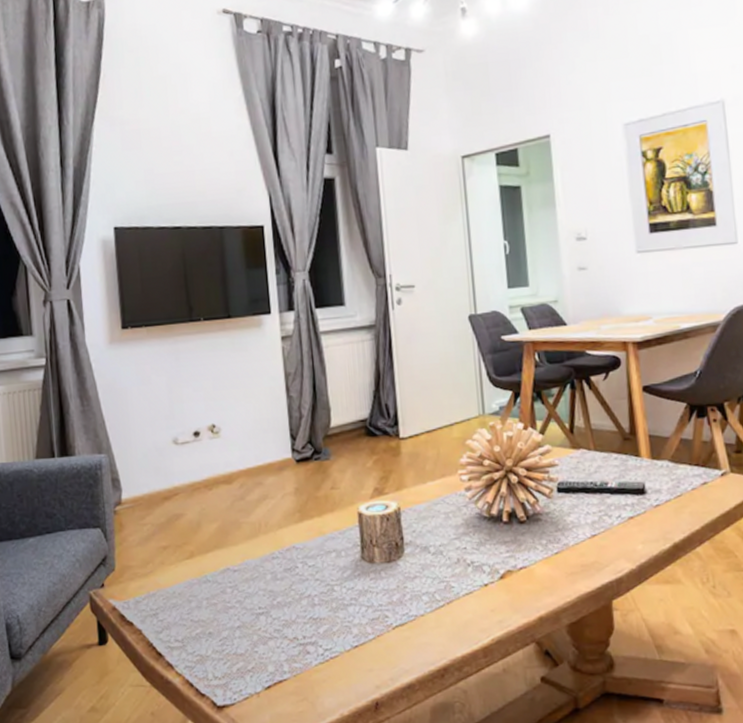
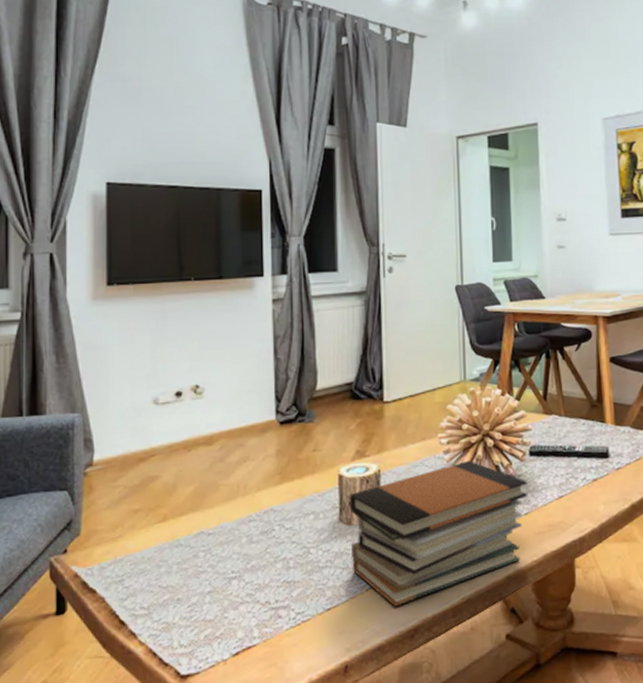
book stack: none [370,497,558,646] -> present [349,460,528,607]

